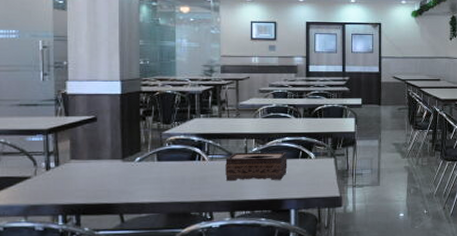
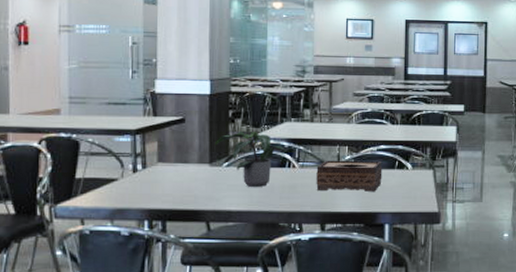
potted plant: none [126,128,197,180] -> present [214,132,287,187]

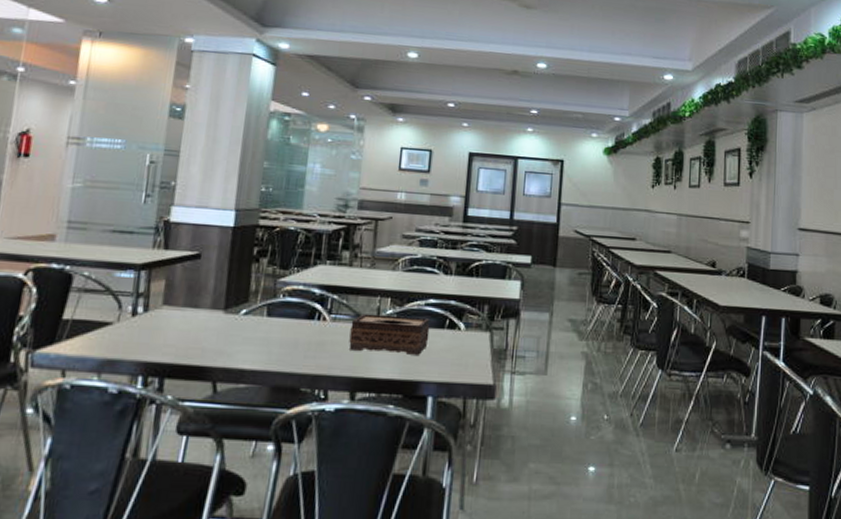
potted plant: present [214,132,287,187] -> none [232,273,318,342]

